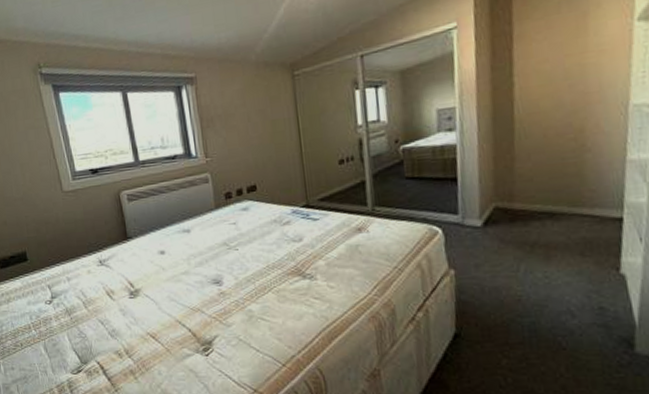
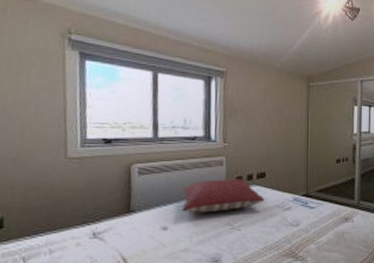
pillow: none [172,195,260,235] -> present [181,179,265,213]

